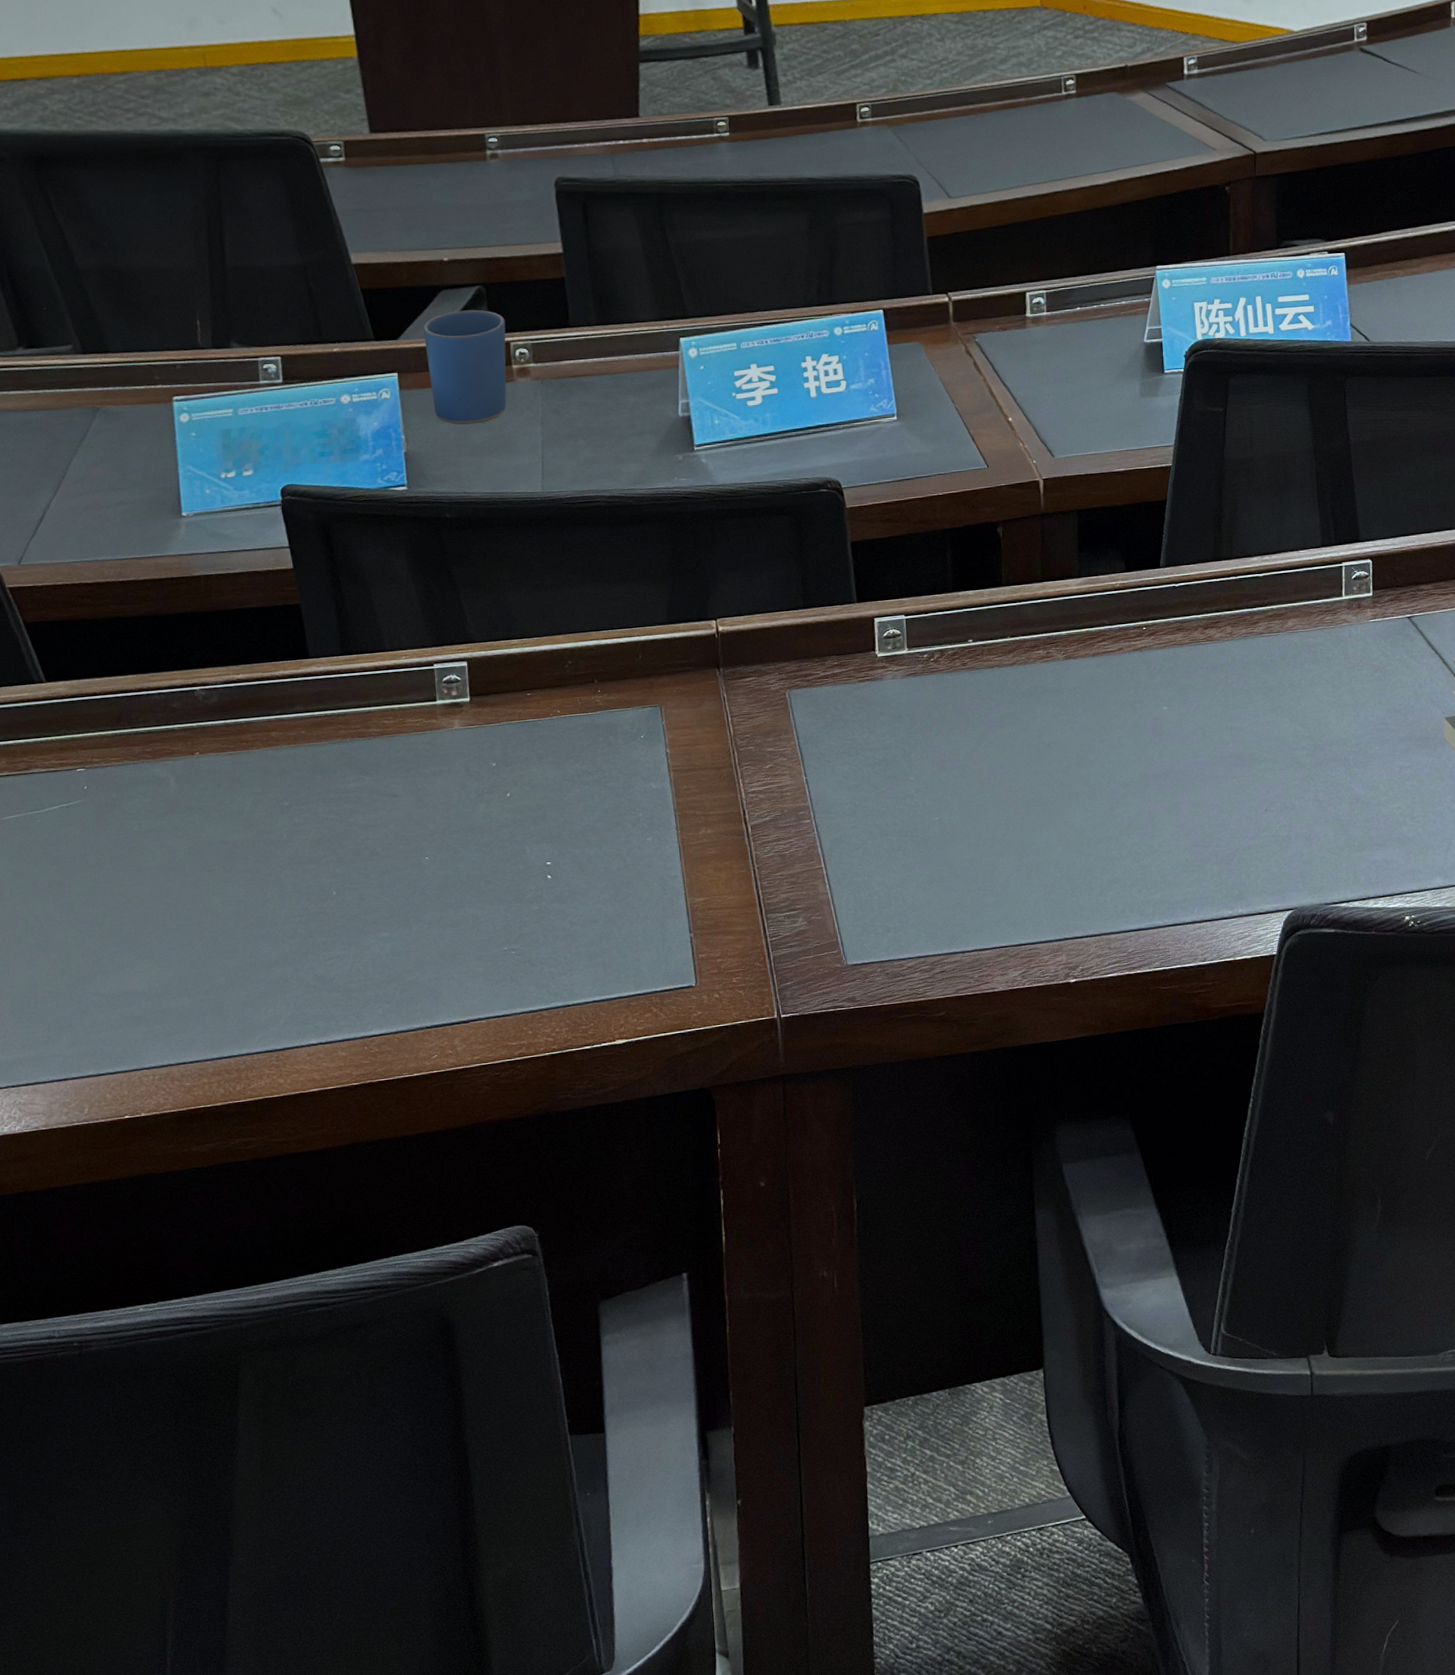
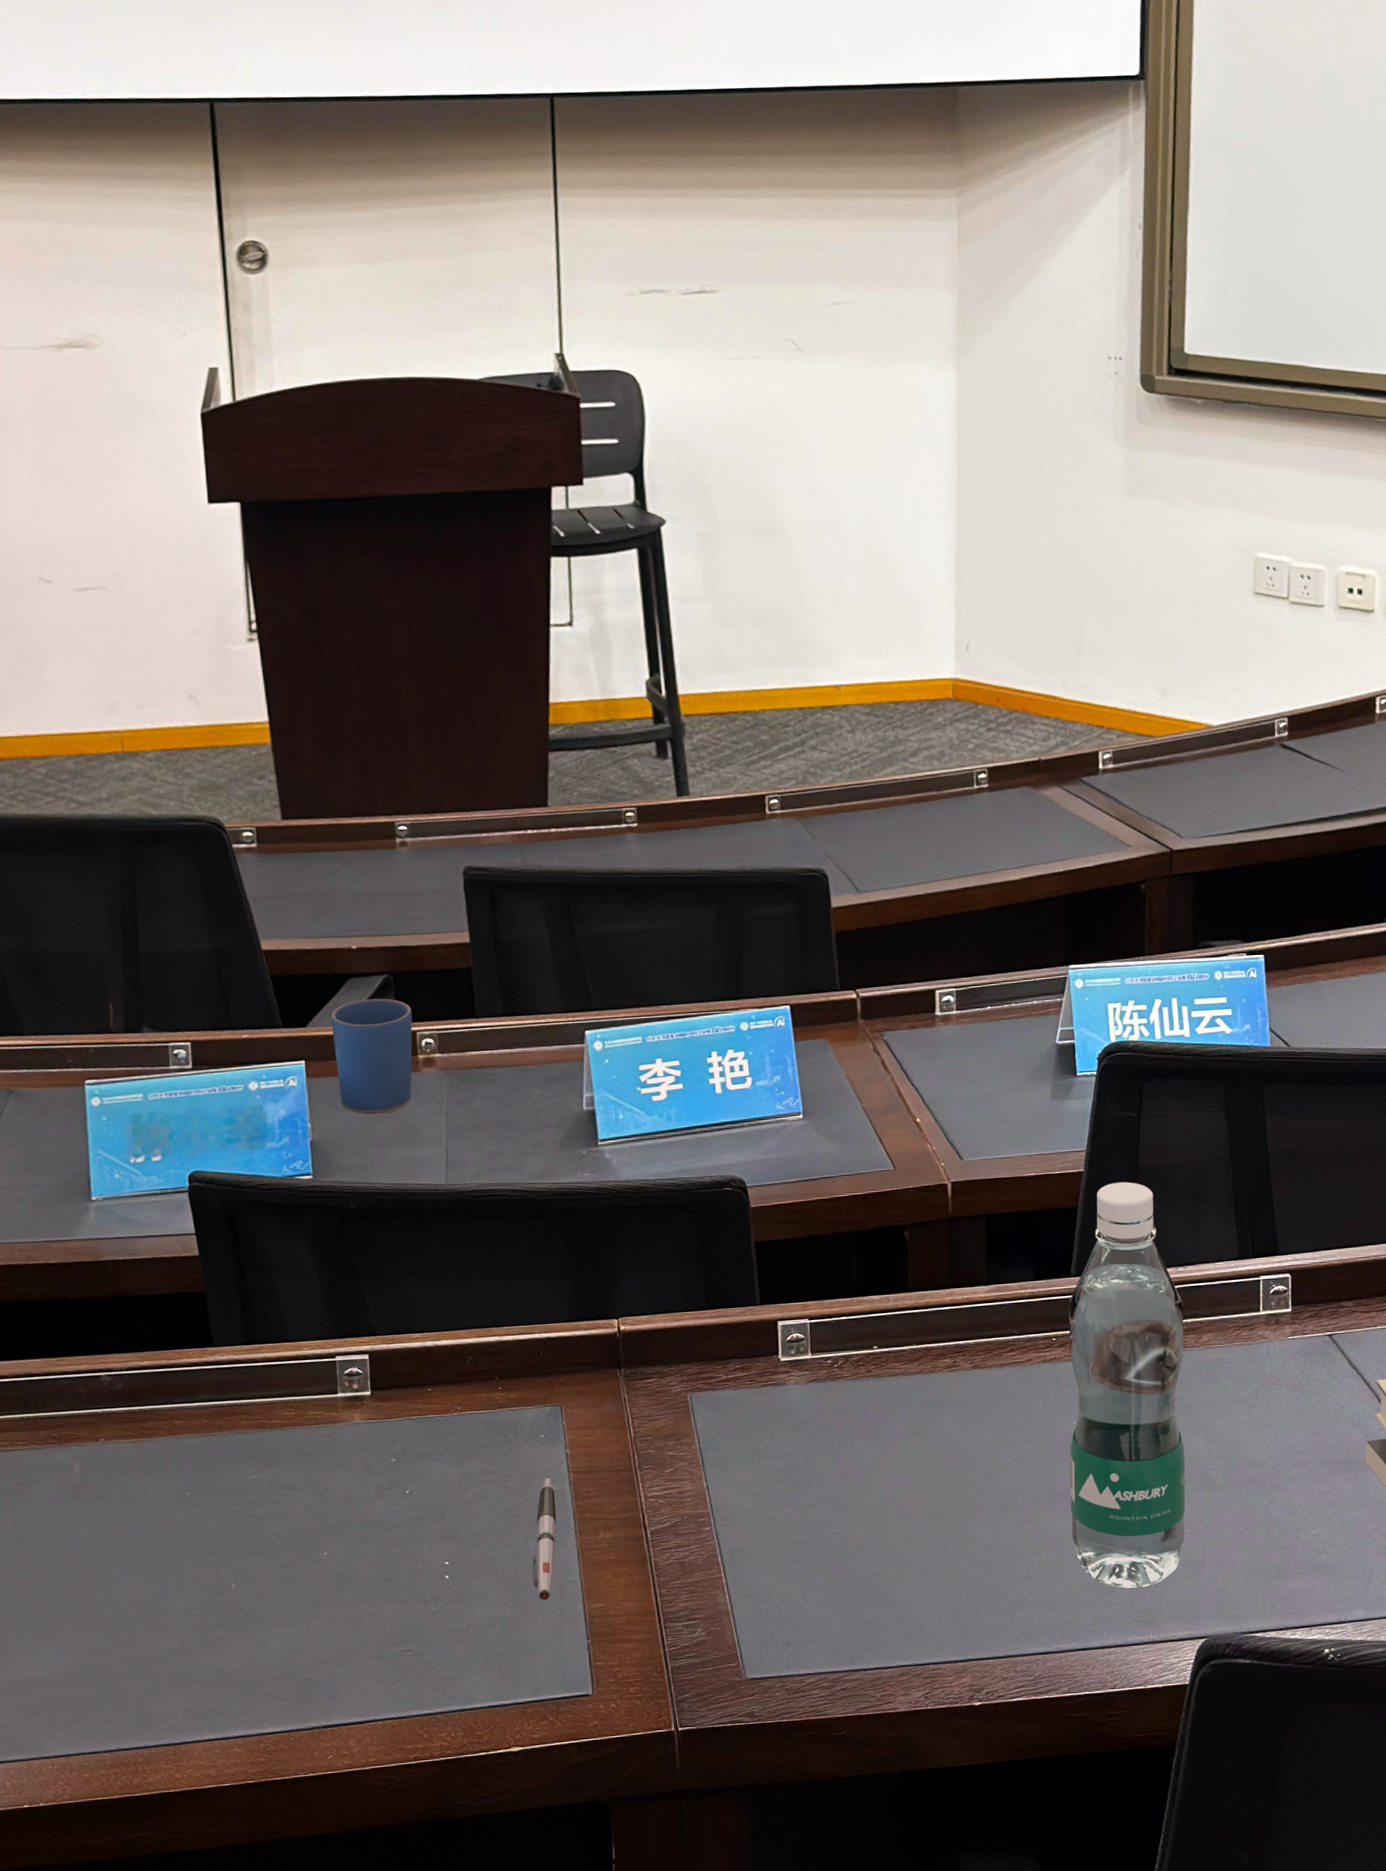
pen: none [634,776,658,897] -> present [532,1477,557,1601]
bottle: none [1158,474,1272,865] -> present [1068,1181,1186,1588]

